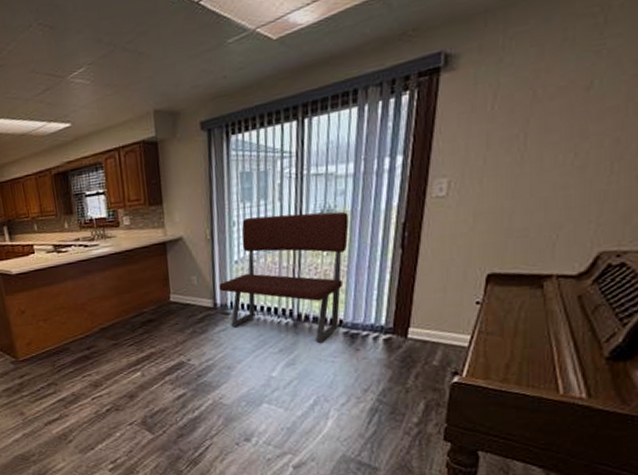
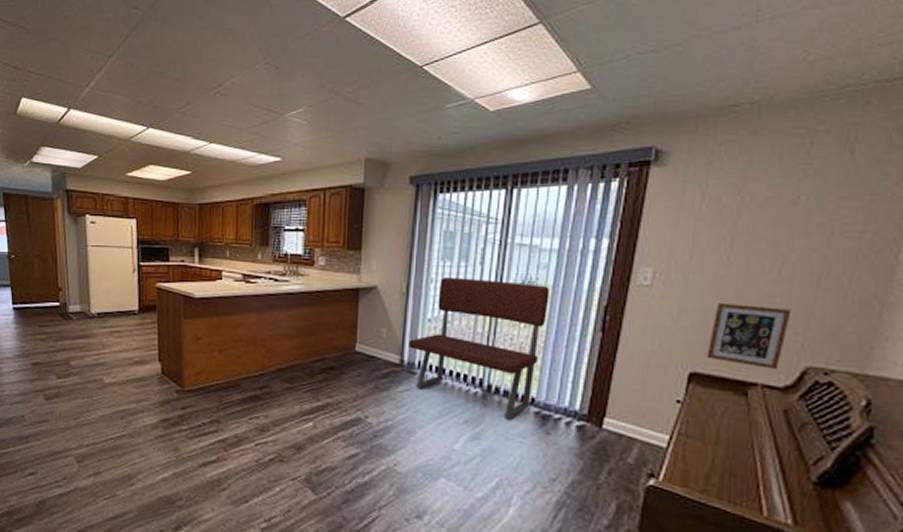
picture frame: none [503,198,585,260] -> present [706,302,791,369]

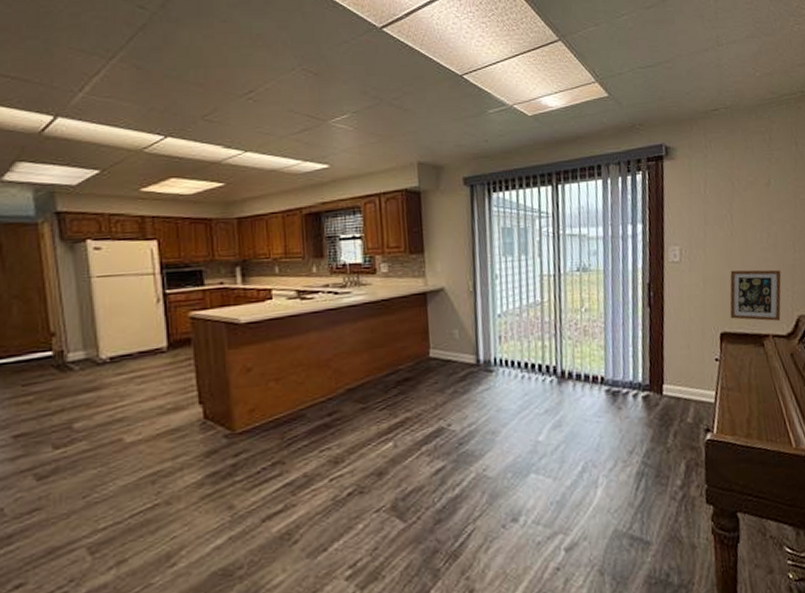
bench: present [408,276,549,421] -> none [482,270,603,403]

